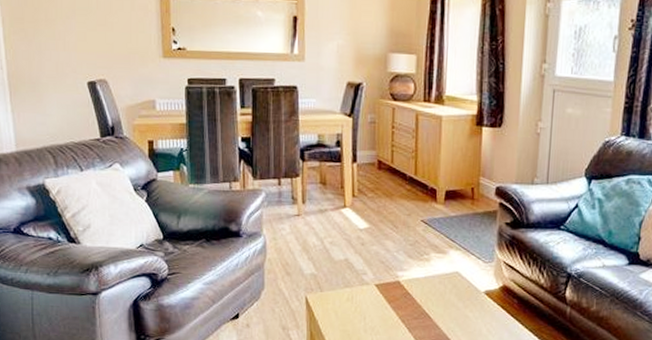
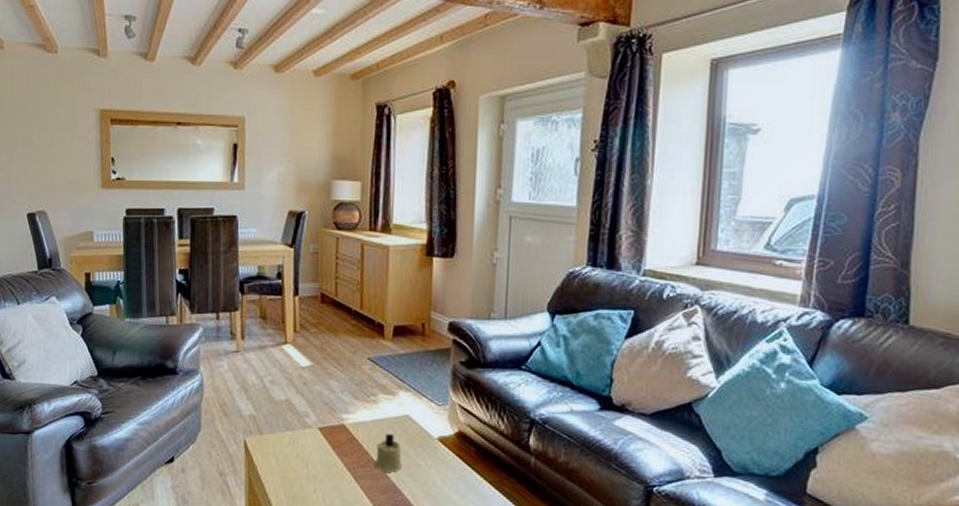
candle: none [426,288,452,323] -> present [374,433,403,473]

